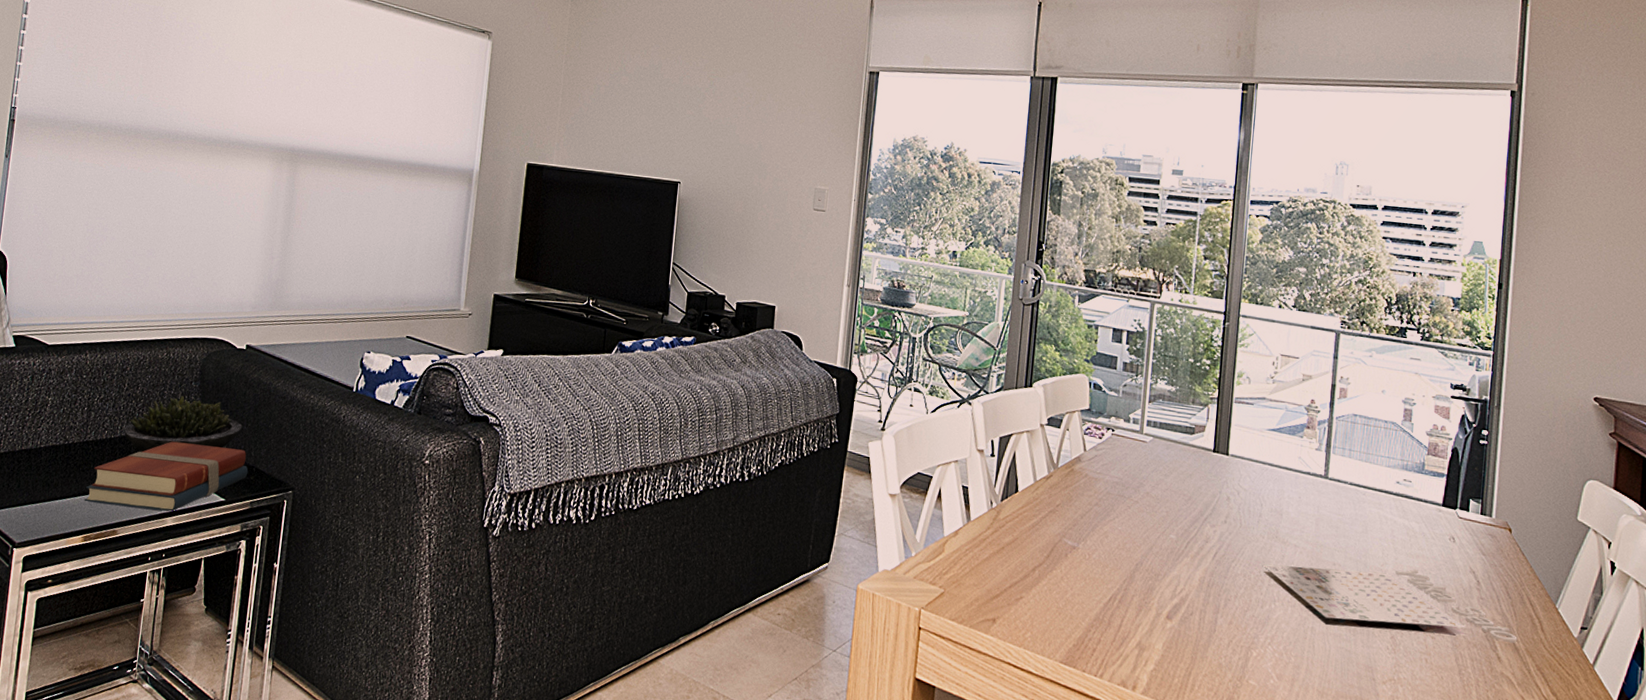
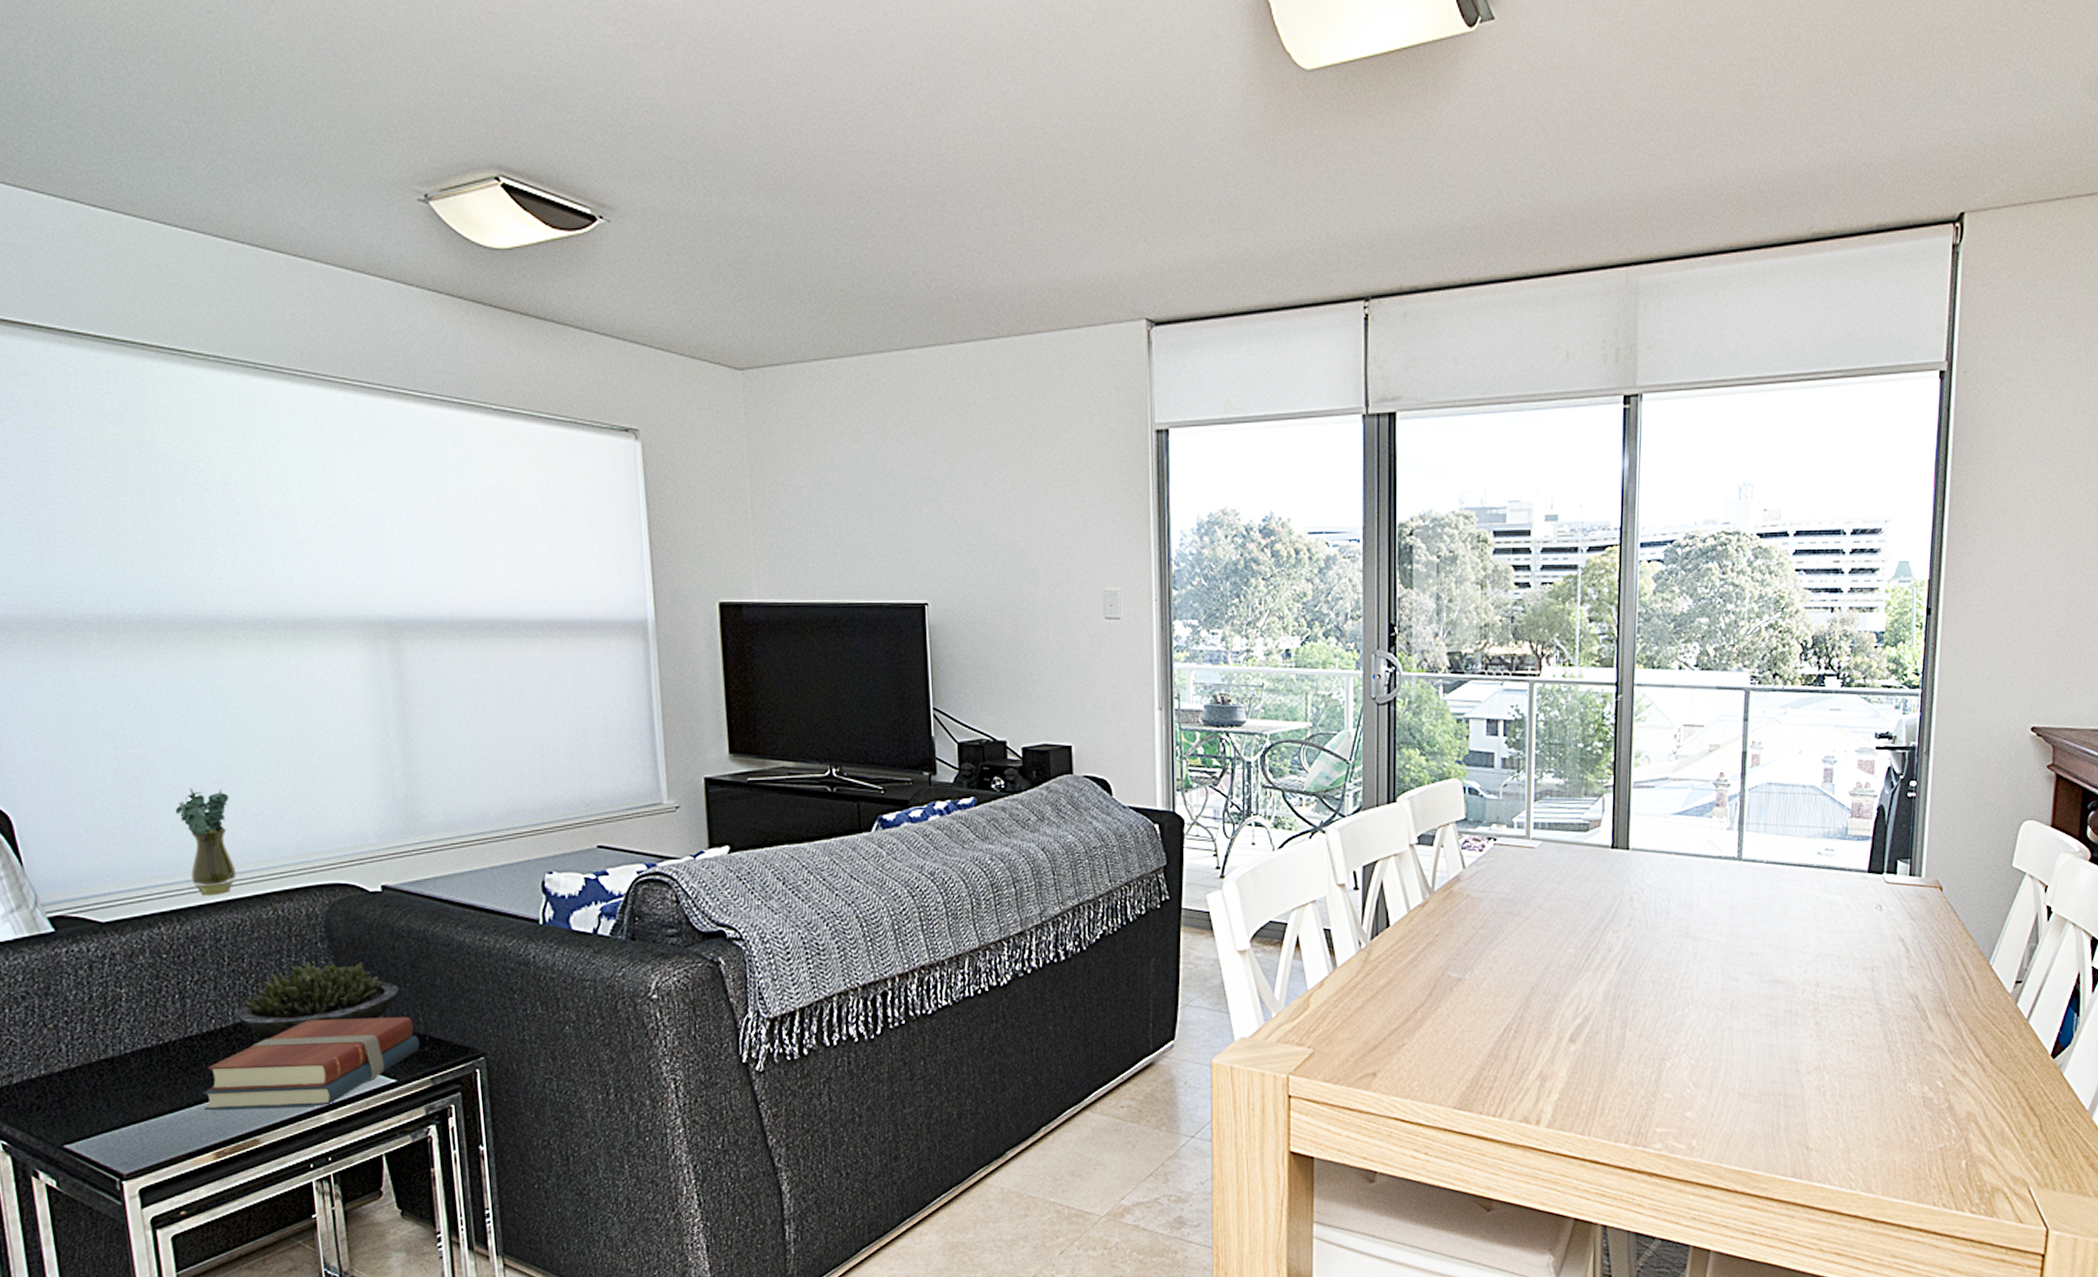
vase: none [116,253,156,336] -> present [175,788,237,896]
magazine: present [1263,564,1518,643] -> none [1674,946,1949,1022]

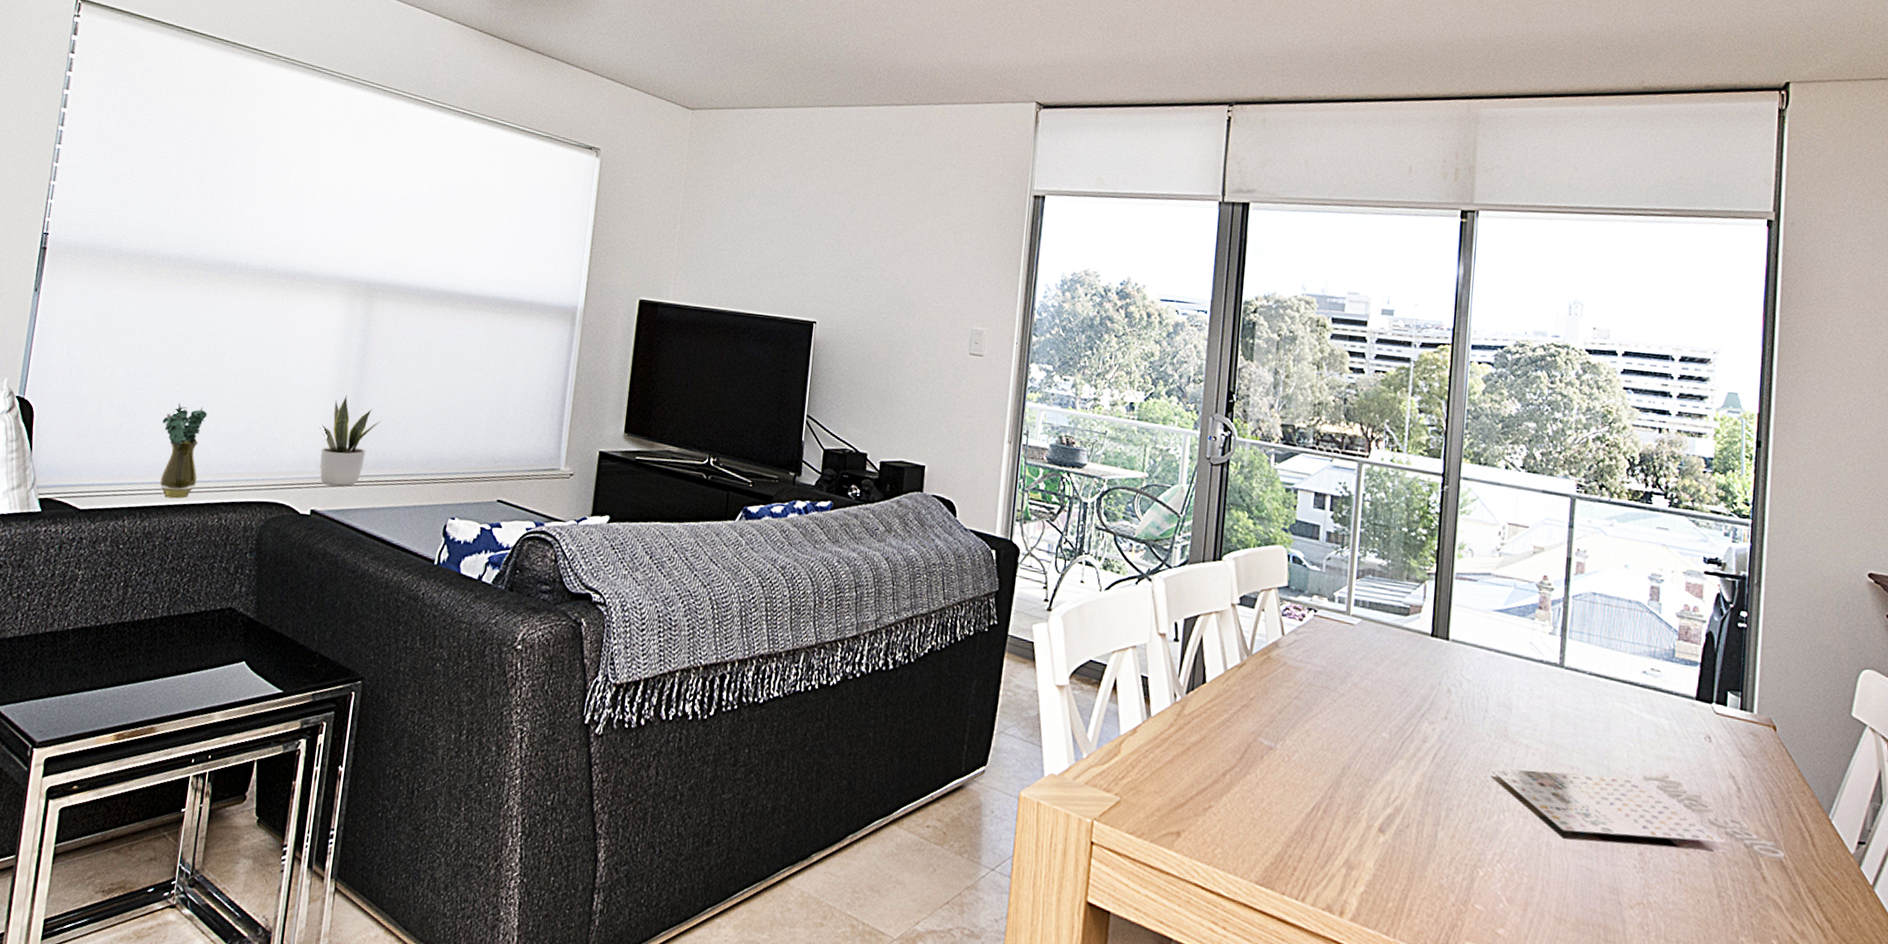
books: present [203,1017,420,1111] -> none [117,622,311,705]
succulent plant: present [236,962,400,1039] -> none [165,569,305,636]
potted plant: none [370,752,443,856] -> present [319,394,382,487]
magazine: none [1674,946,1949,1022] -> present [1490,768,1785,860]

